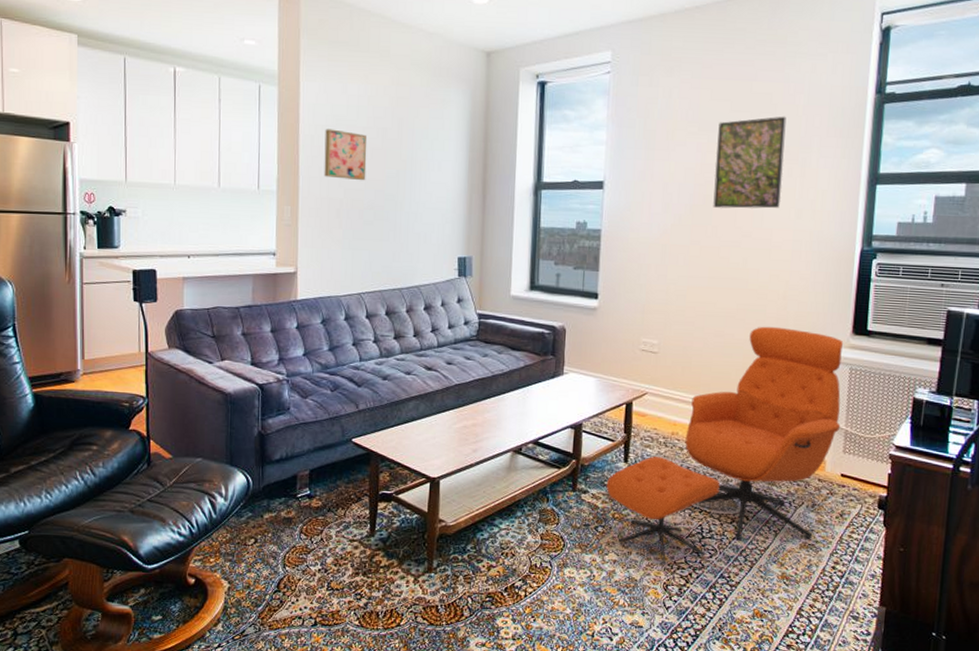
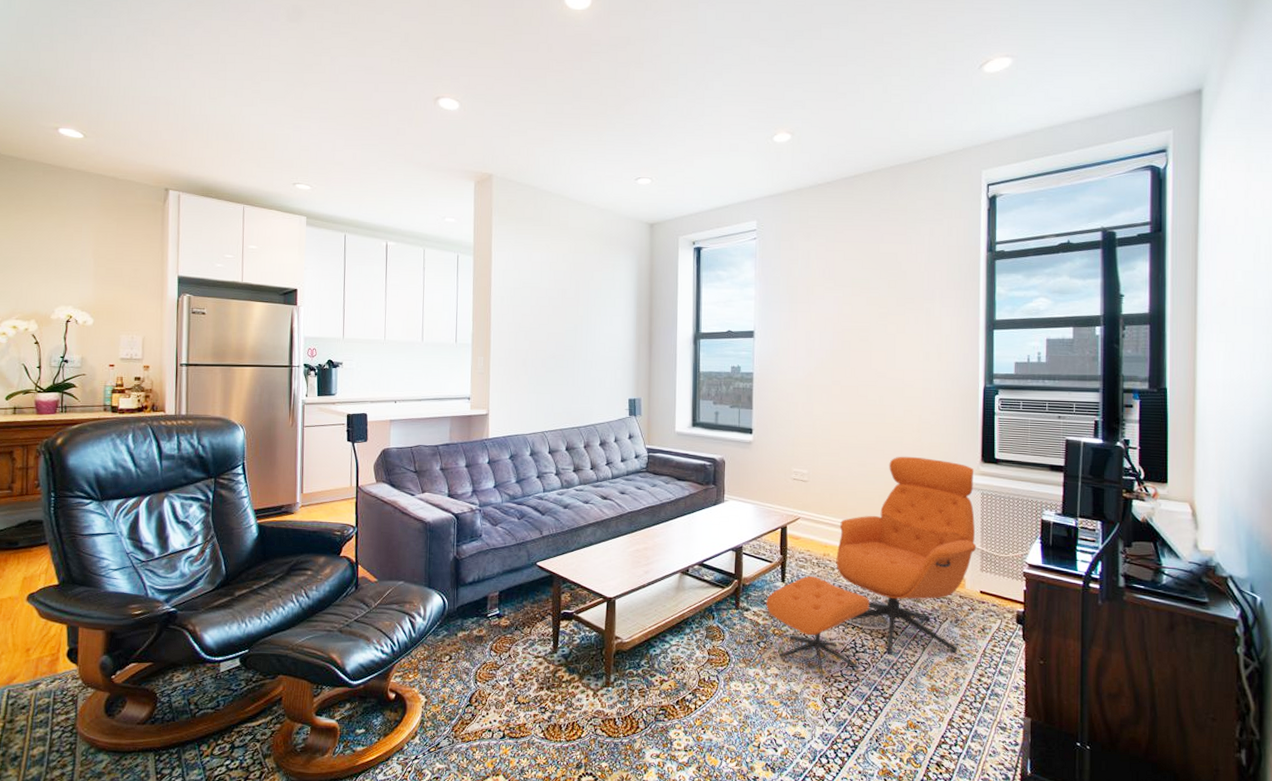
wall art: present [324,129,367,181] -> none [512,290,549,334]
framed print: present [713,116,787,209] -> none [850,272,911,353]

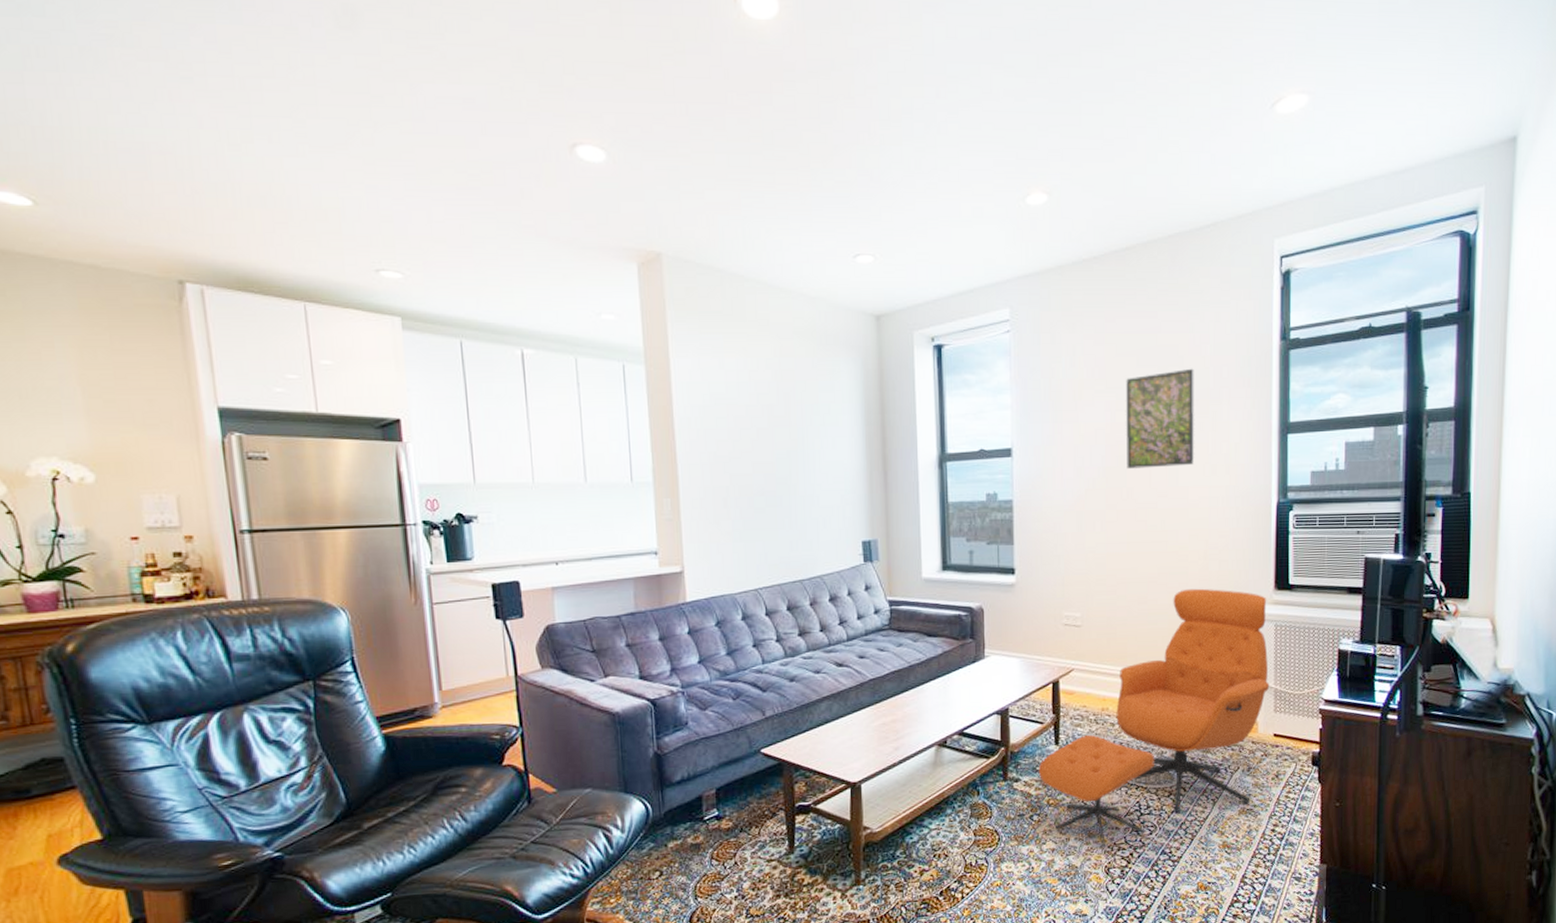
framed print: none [850,272,911,353] -> present [1126,368,1194,469]

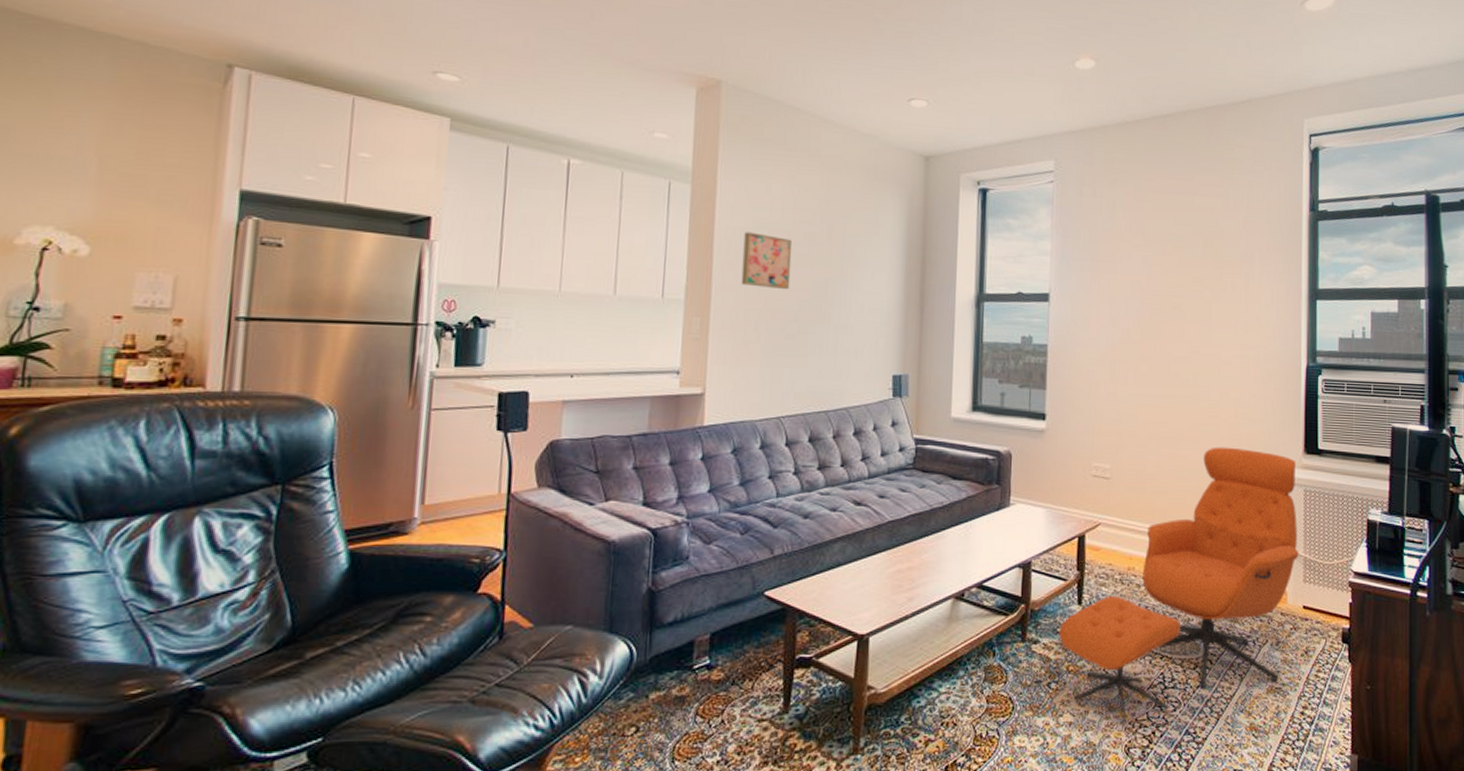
wall art: none [703,409,754,465] -> present [741,232,792,290]
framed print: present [1126,368,1194,469] -> none [1161,230,1228,324]

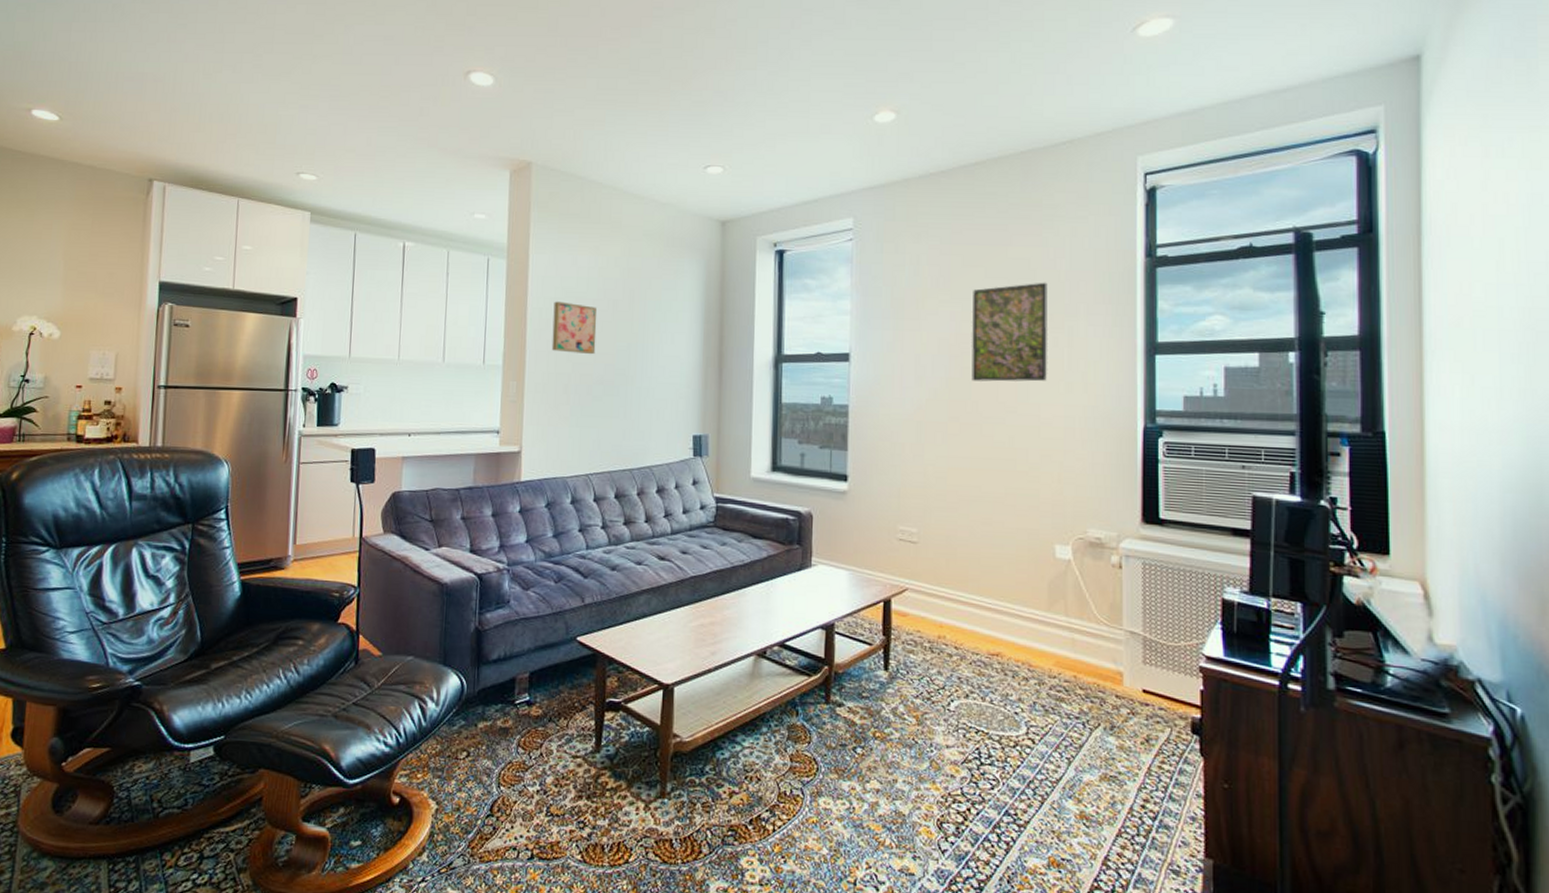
lounge chair: present [1058,447,1299,724] -> none [864,513,1137,798]
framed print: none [1161,230,1228,324] -> present [972,282,1048,382]

